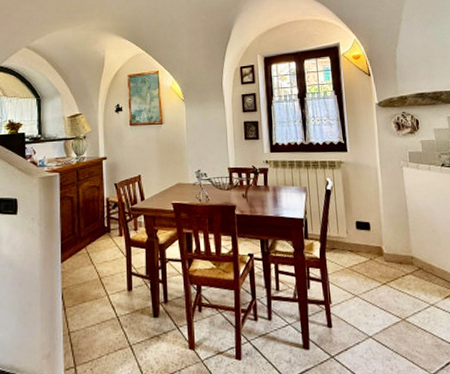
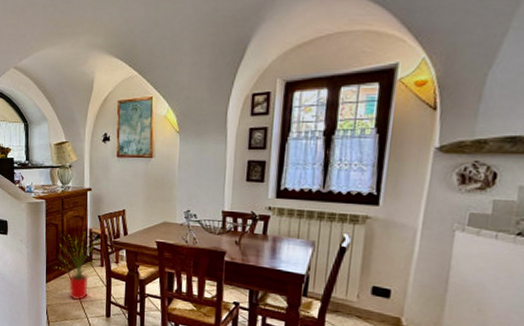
house plant: none [71,202,119,278] -> present [55,232,100,301]

